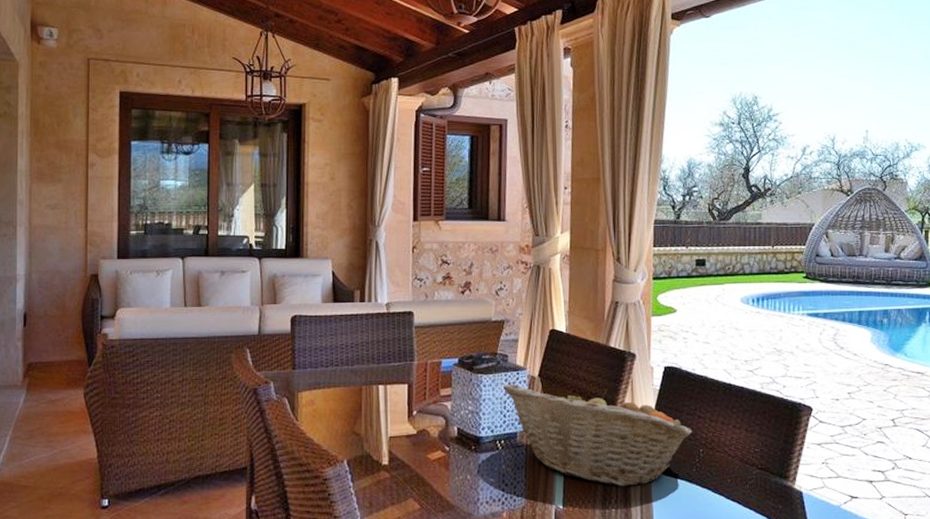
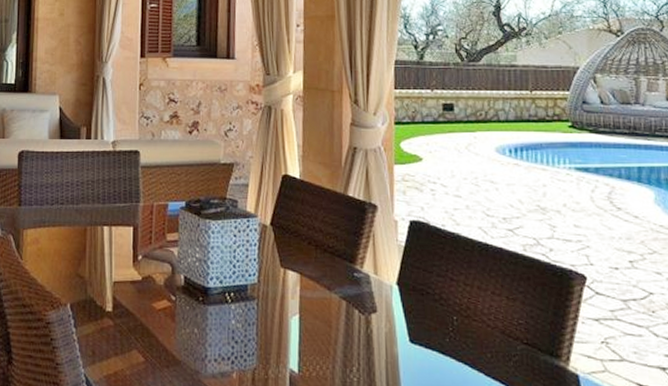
fruit basket: present [503,384,693,487] -> none [233,231,445,354]

